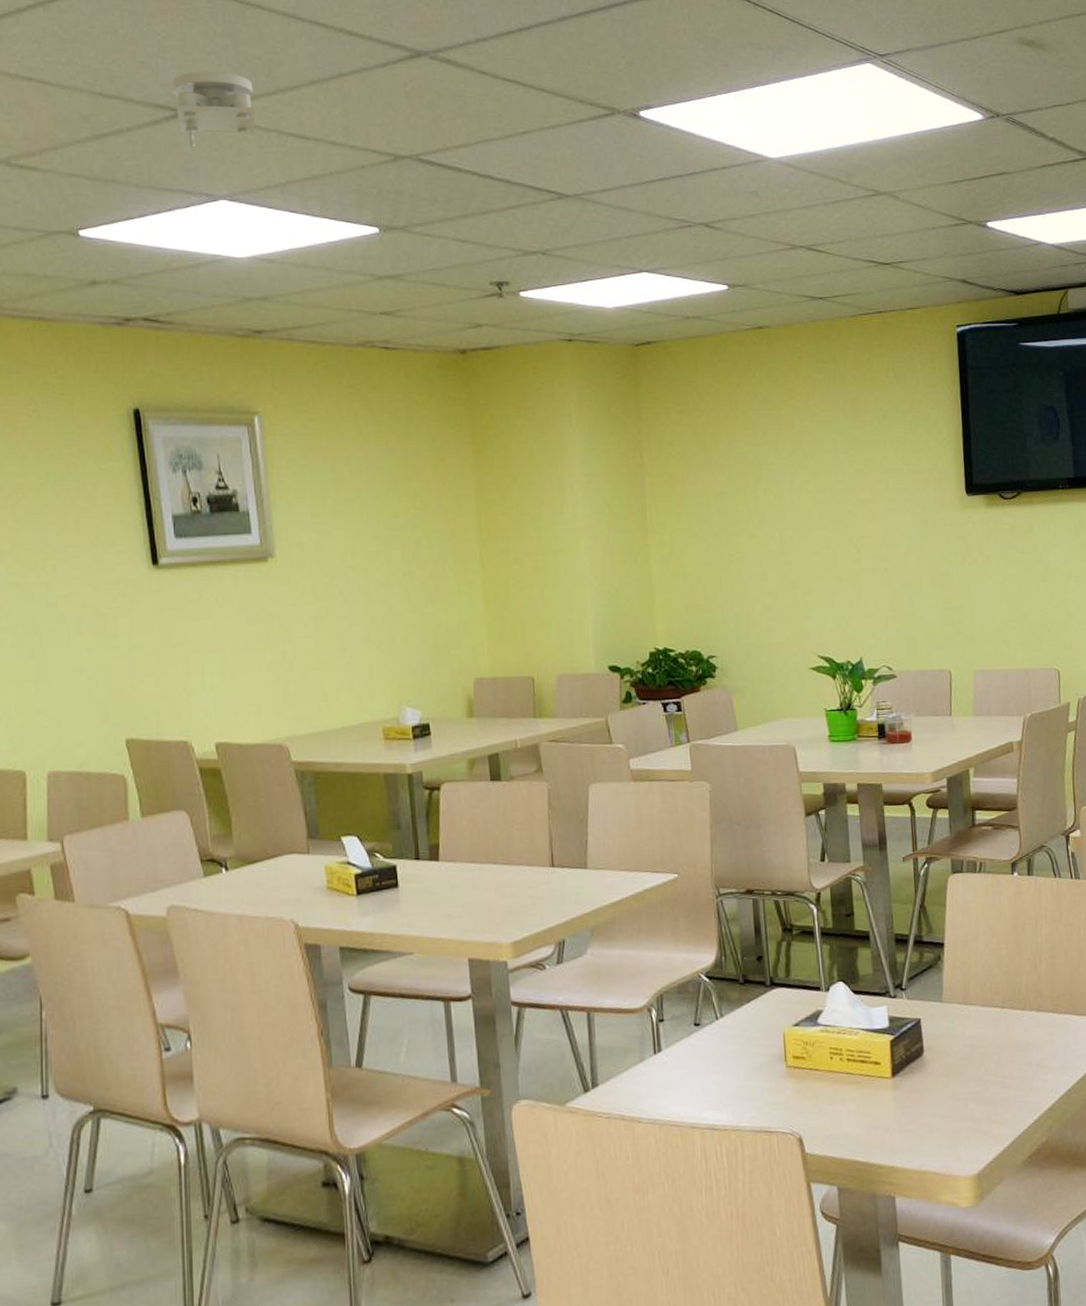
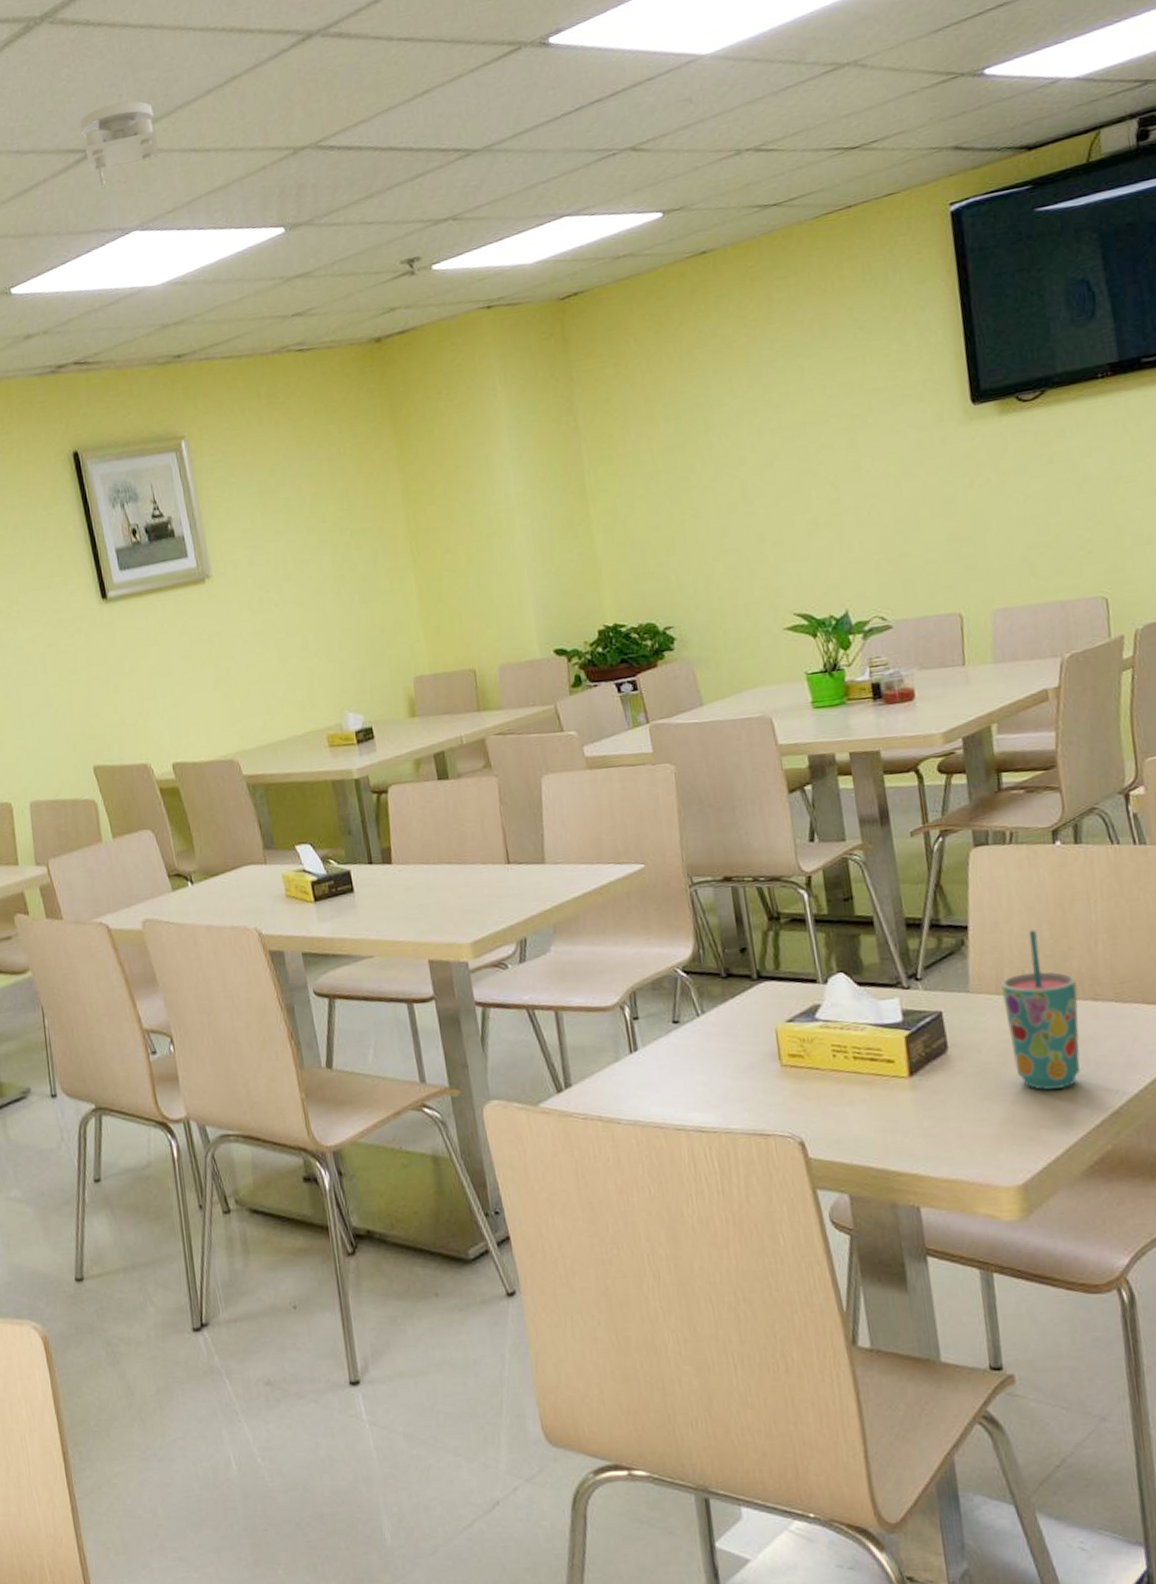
cup: none [967,948,1025,1089] -> present [1001,930,1080,1090]

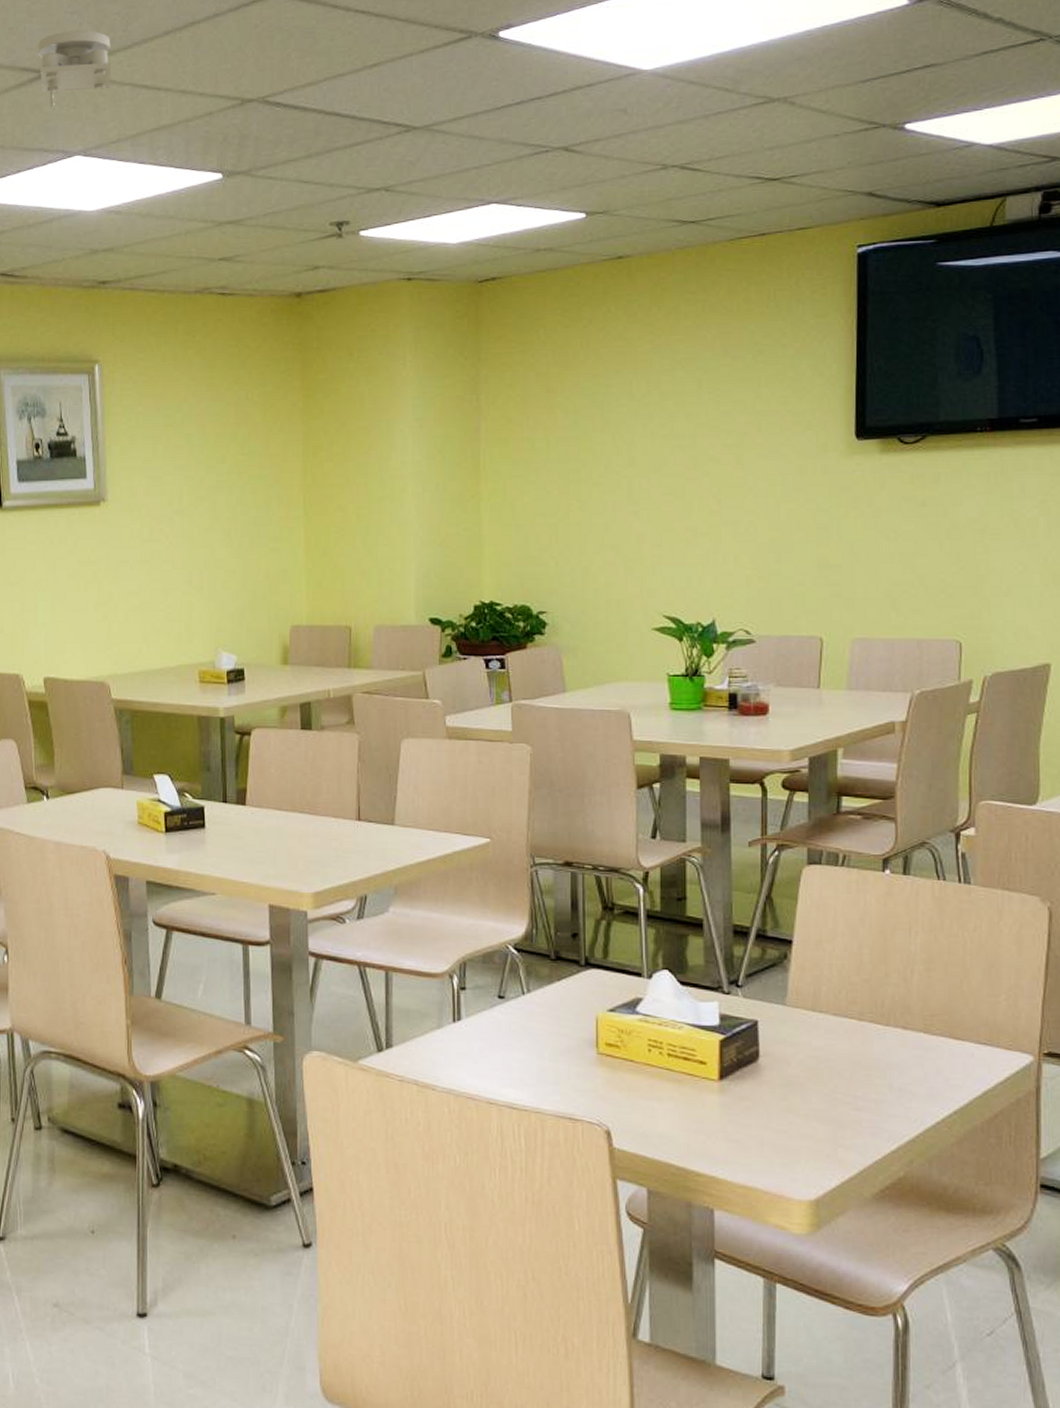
cup: present [1001,930,1080,1090] -> none [817,952,889,1111]

